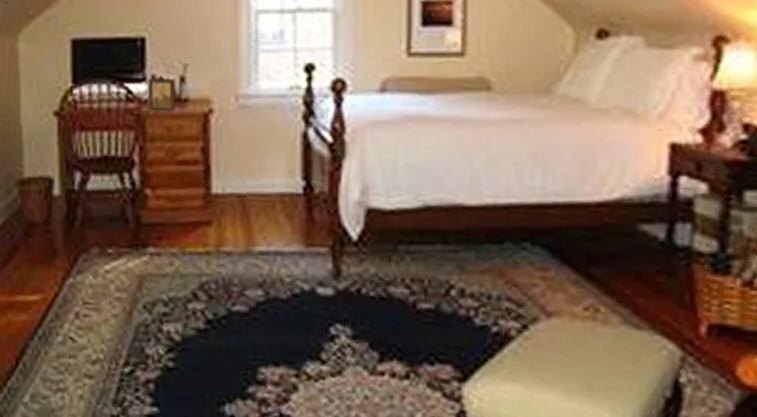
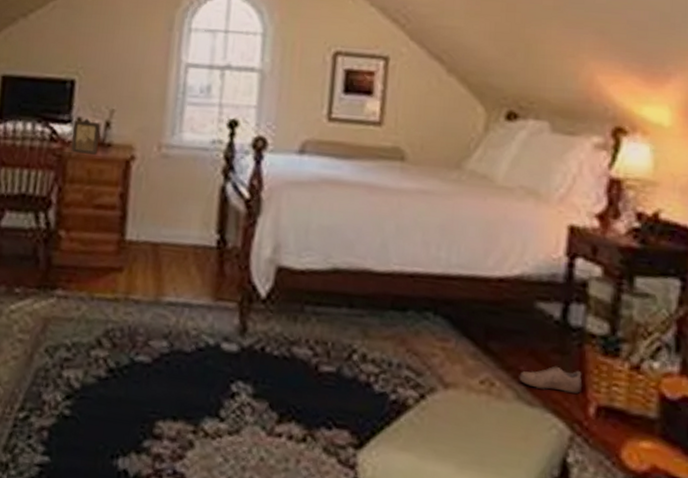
shoe: none [624,287,691,314] -> present [519,366,582,394]

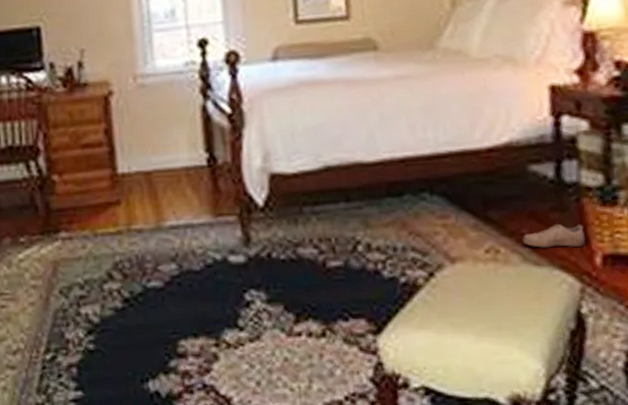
photo frame: present [71,118,100,156] -> none [46,62,75,98]

